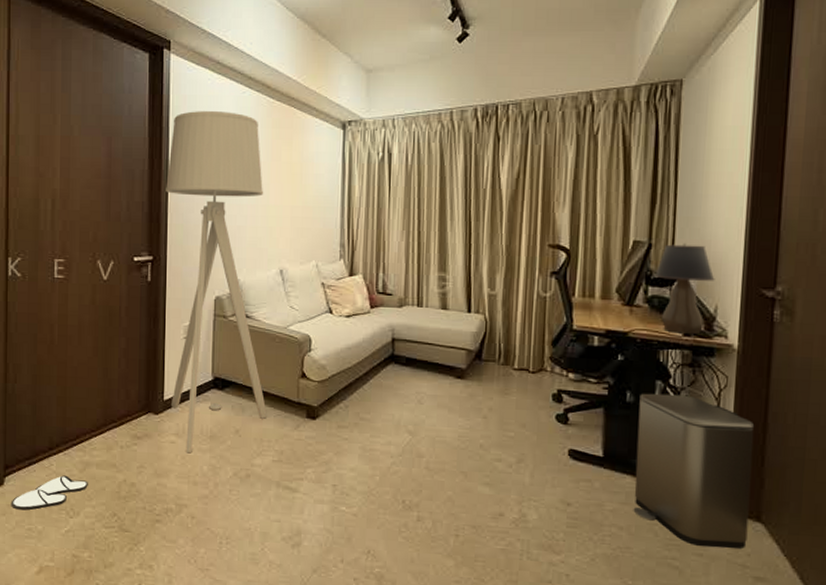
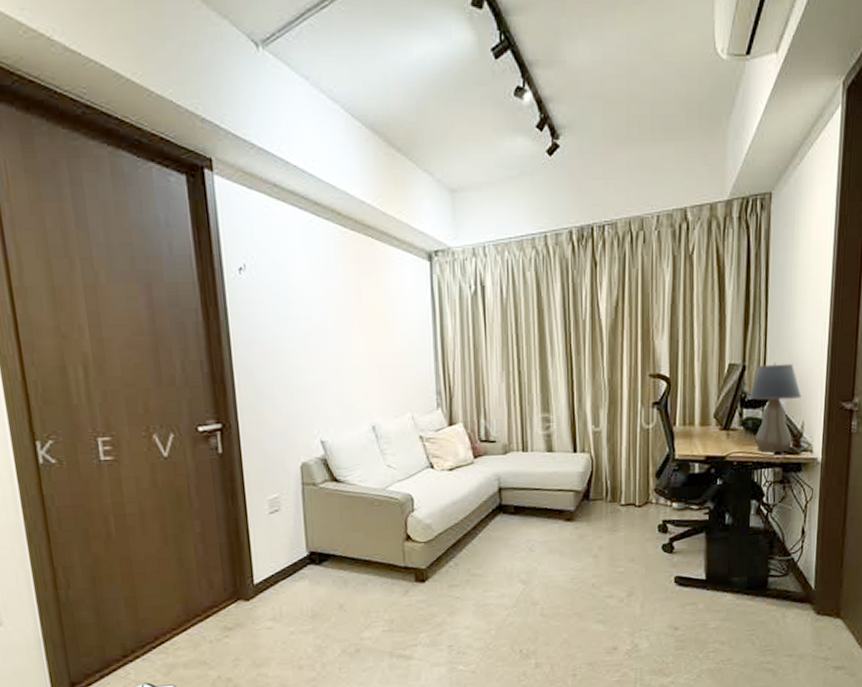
floor lamp: present [166,111,267,454] -> none [227,245,372,638]
pedal bin: present [633,393,755,548] -> none [733,511,835,648]

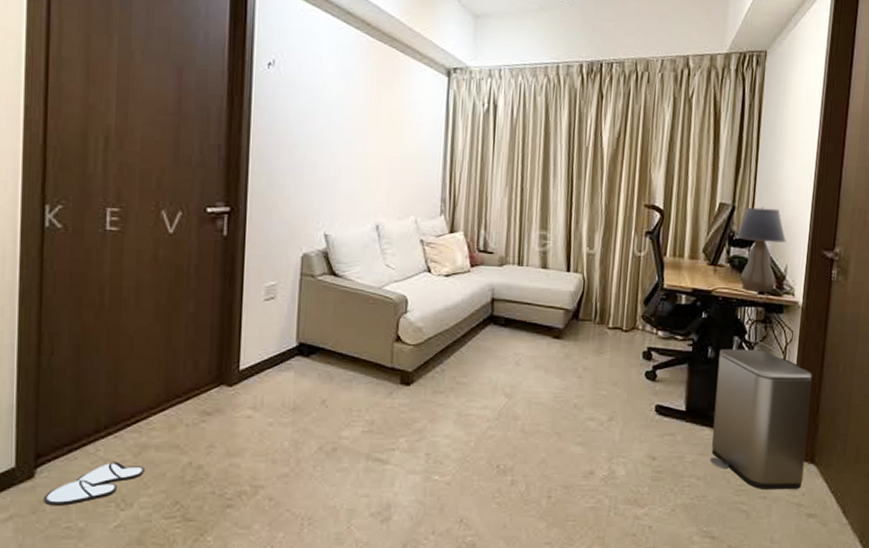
pedal bin: none [733,511,835,648] -> present [710,348,813,489]

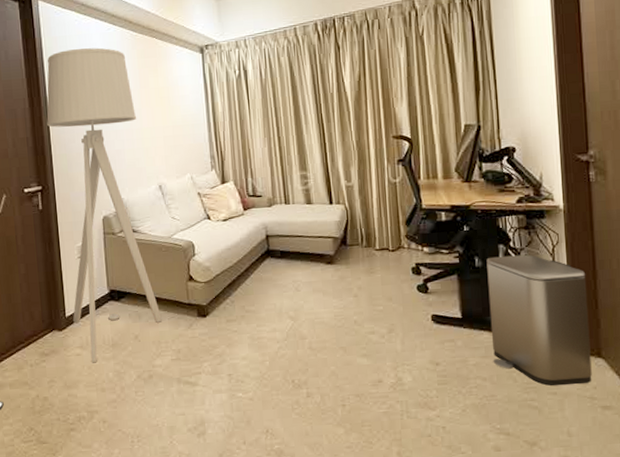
floor lamp: none [247,44,361,429] -> present [46,47,162,363]
table lamp: present [736,206,786,293] -> none [486,122,537,202]

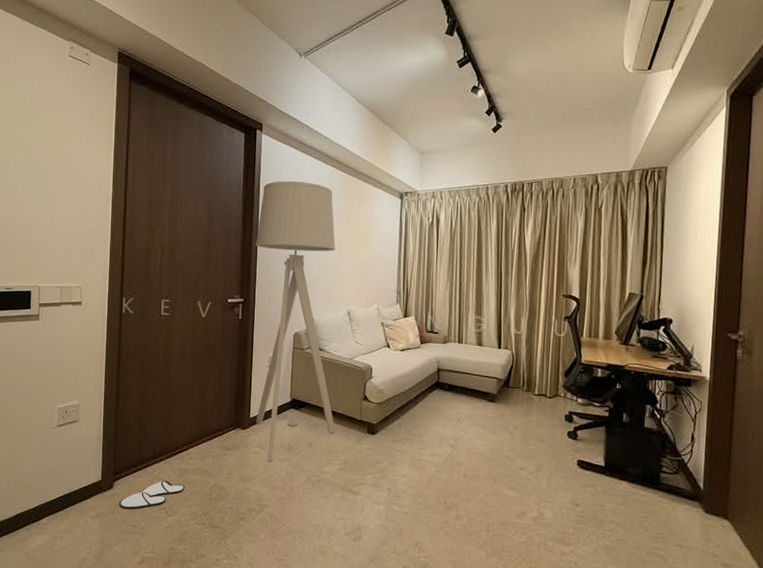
pedal bin: present [486,254,592,386] -> none [628,415,723,541]

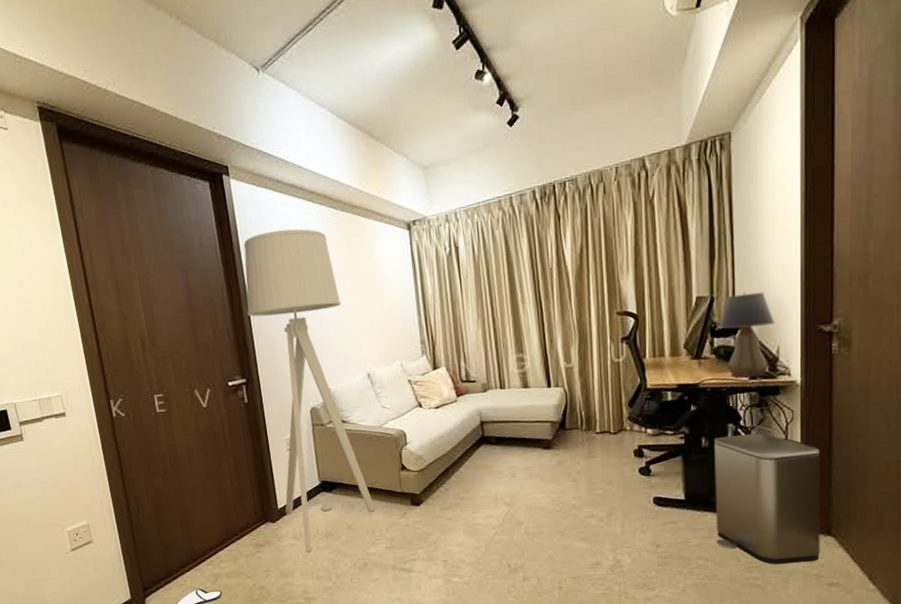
pedal bin: none [628,415,723,541] -> present [714,433,821,564]
table lamp: none [645,296,692,369] -> present [718,291,775,378]

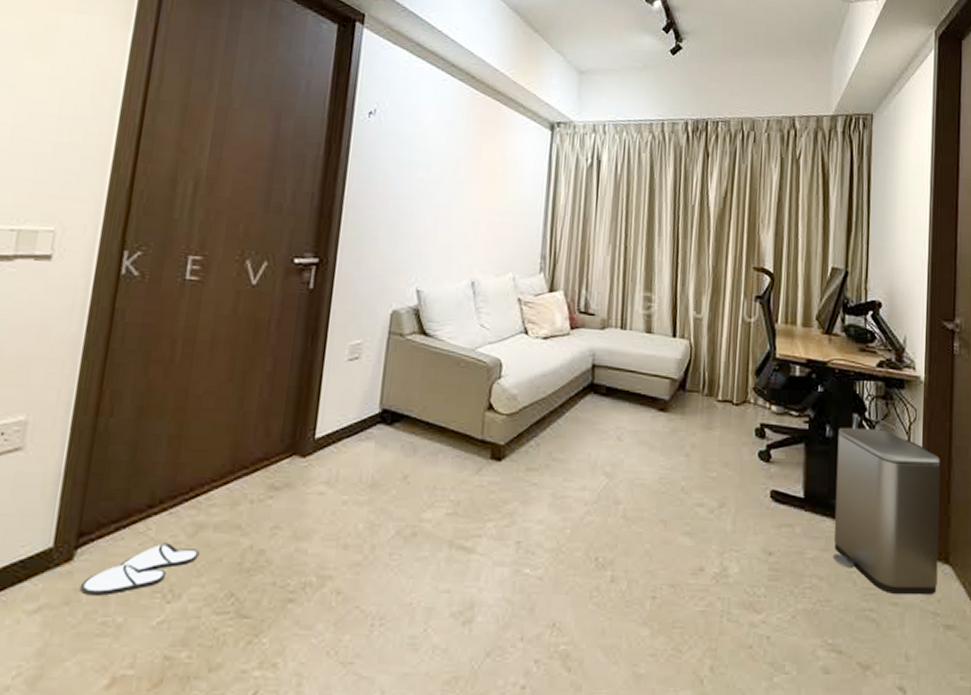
floor lamp: present [244,228,375,553] -> none [322,94,460,508]
table lamp: present [718,291,775,378] -> none [850,272,904,366]

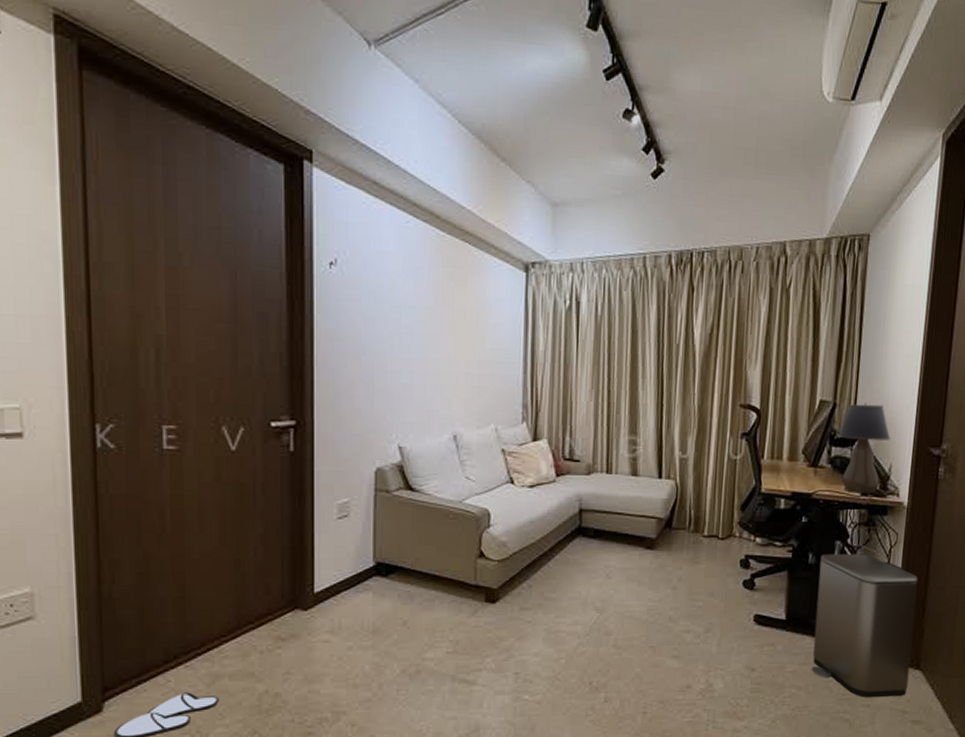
table lamp: none [850,272,904,366] -> present [837,403,891,494]

